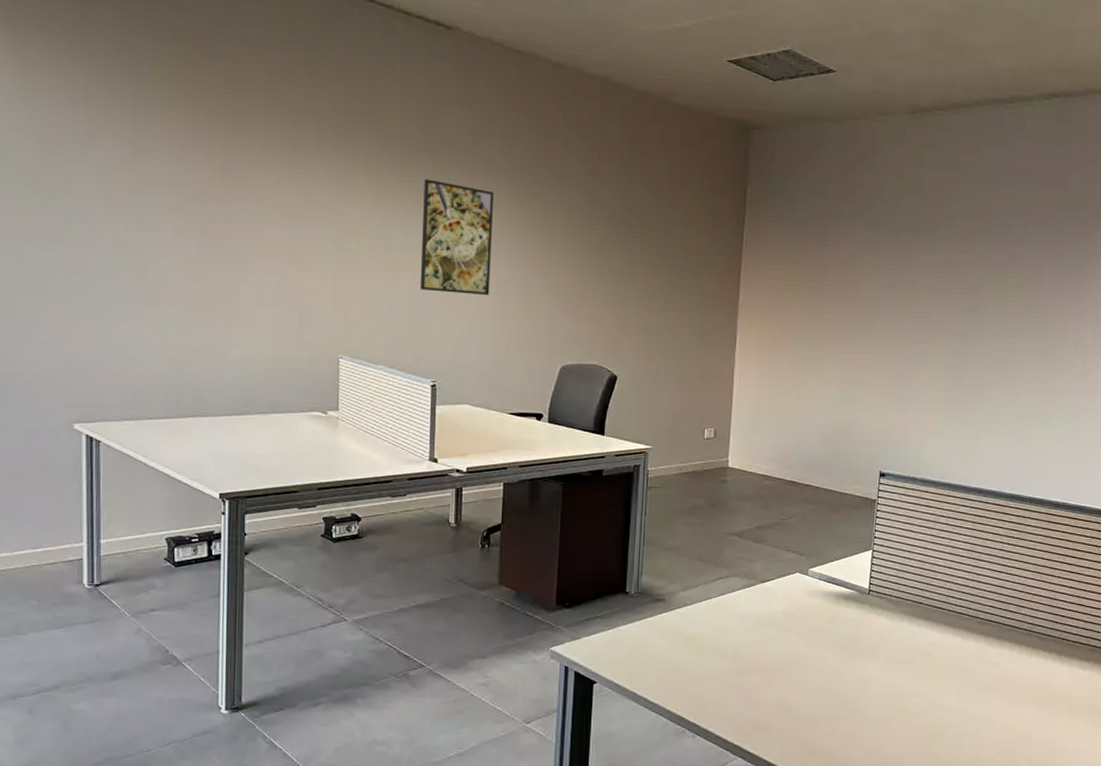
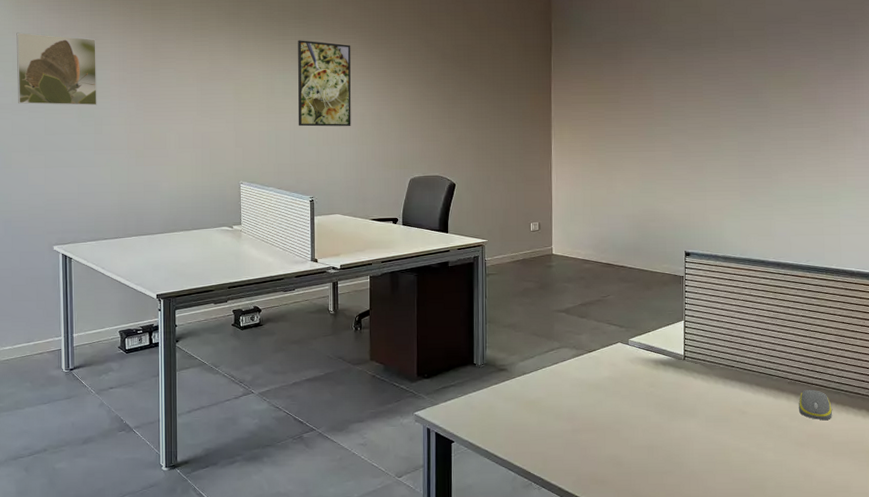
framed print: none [21,130,142,240] -> present [16,32,97,106]
computer mouse: none [986,630,1022,664] -> present [798,389,832,421]

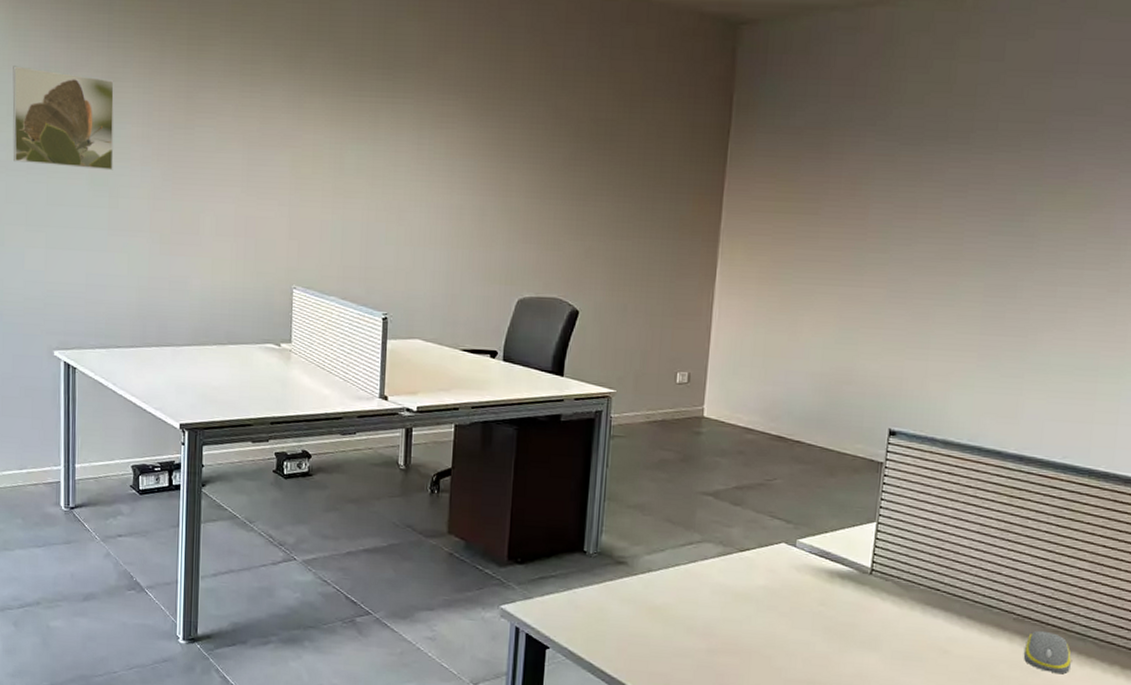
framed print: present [298,40,351,127] -> none [372,98,451,223]

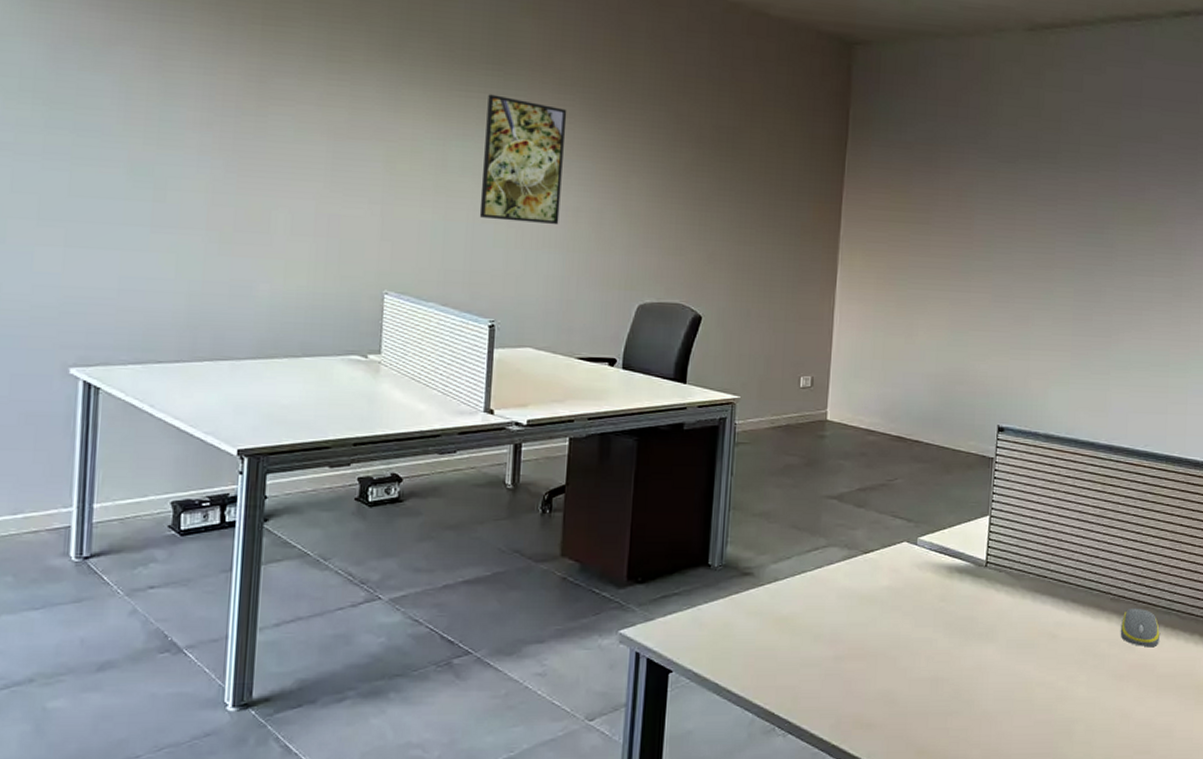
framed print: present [12,66,115,171] -> none [23,34,166,159]
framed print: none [372,98,451,223] -> present [479,94,567,225]

